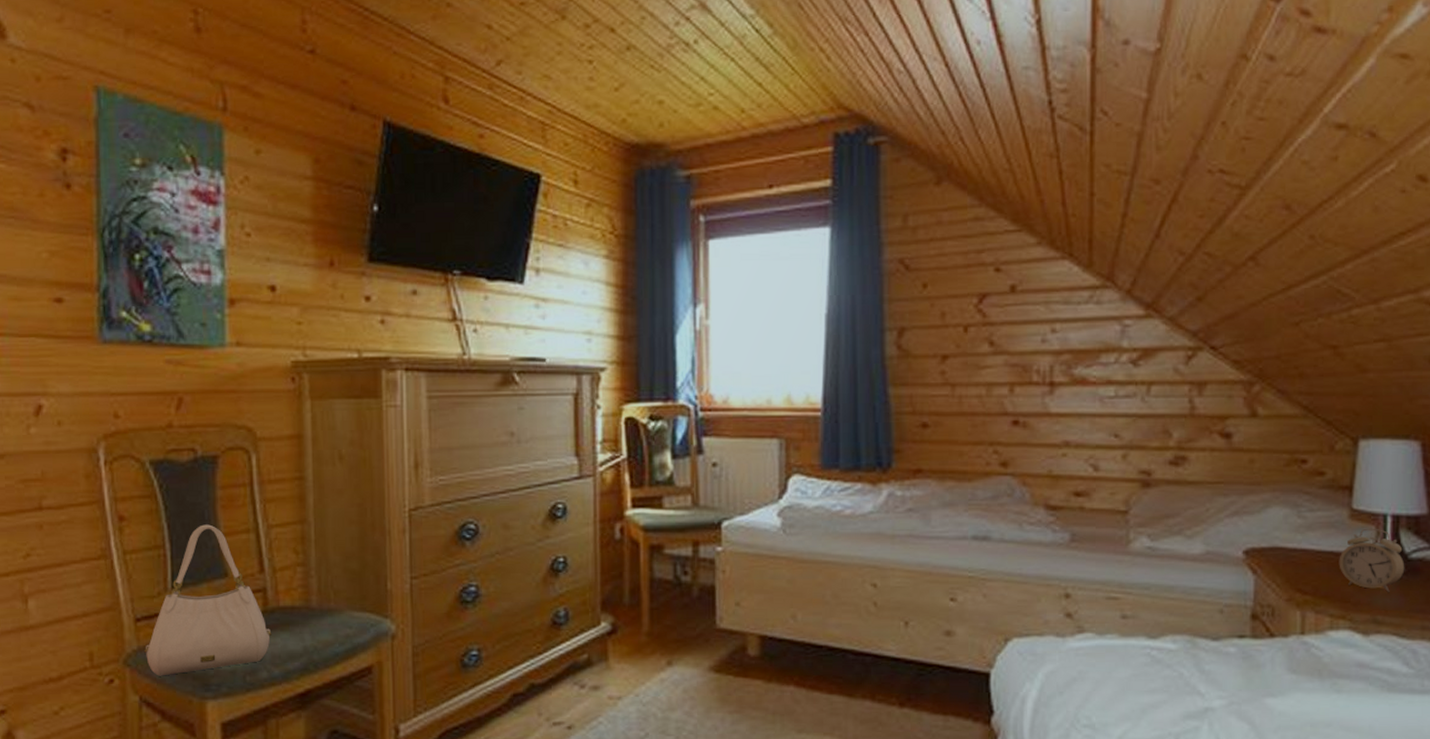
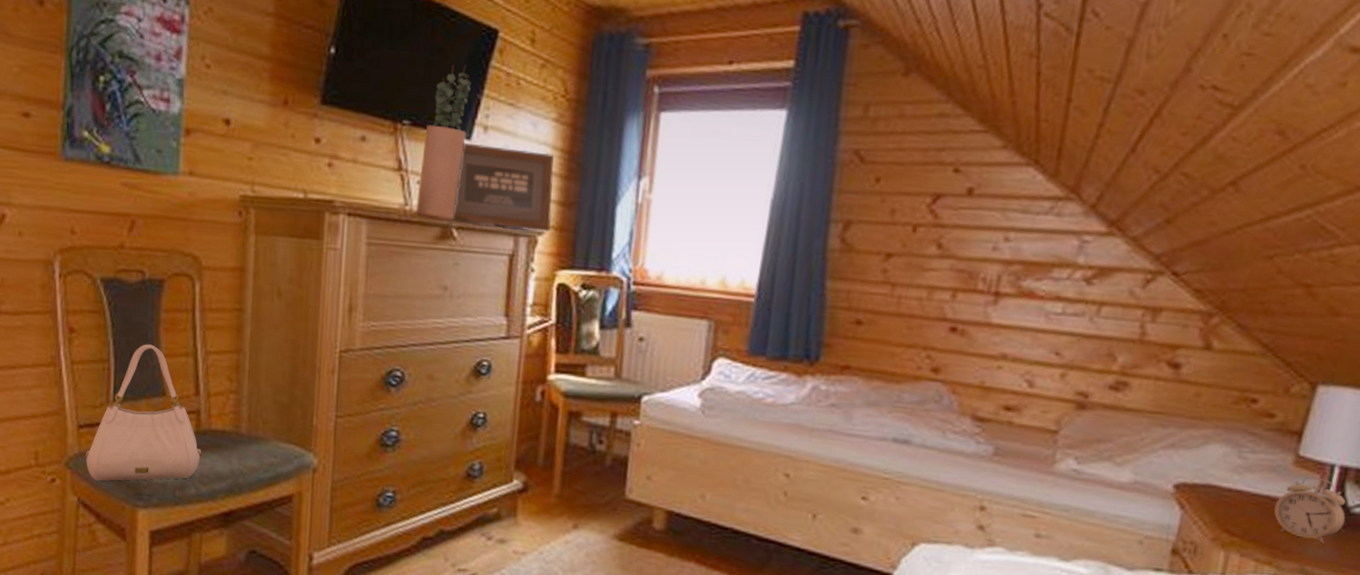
vase: none [474,211,519,367] -> present [416,64,471,222]
picture frame: none [511,287,613,368] -> present [451,142,554,232]

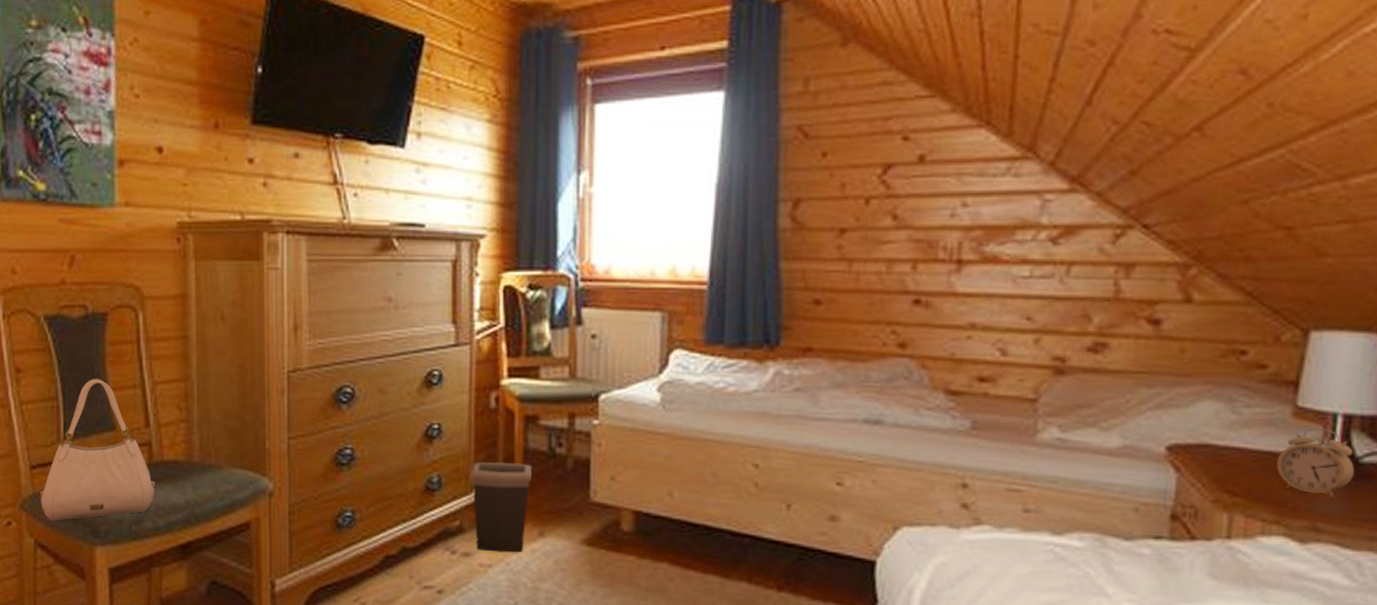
vase: present [416,64,471,222] -> none [354,74,401,232]
picture frame: present [451,142,554,232] -> none [391,151,493,235]
trash bin: none [511,453,571,543] -> present [471,461,532,553]

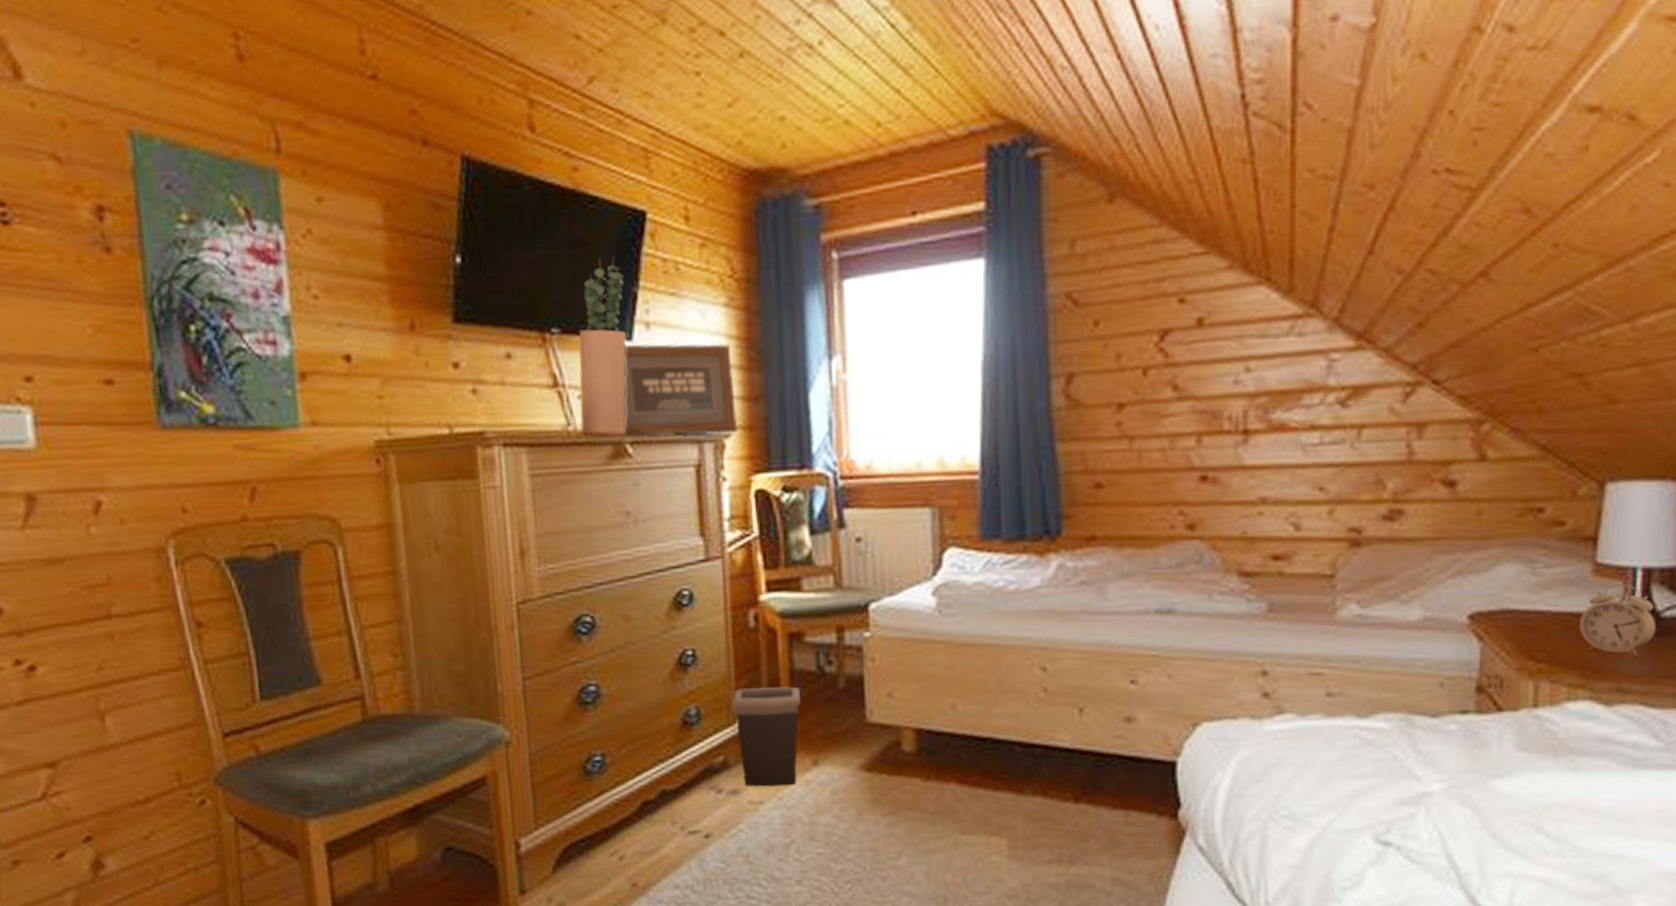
handbag: present [38,379,156,521] -> none [235,627,374,795]
vase: none [354,74,401,232] -> present [579,256,627,438]
picture frame: none [391,151,493,235] -> present [623,343,738,437]

